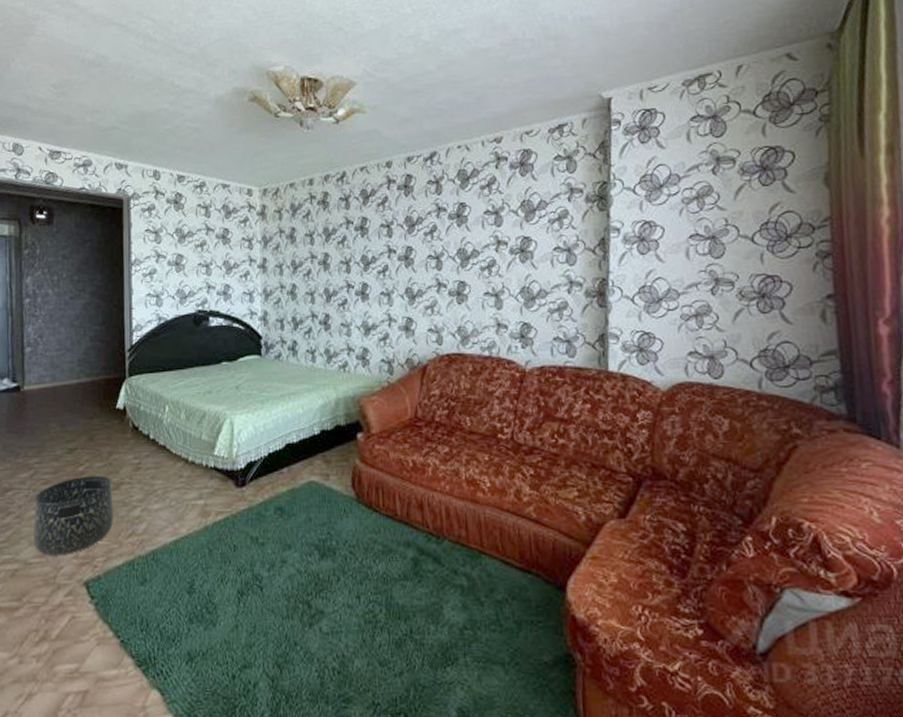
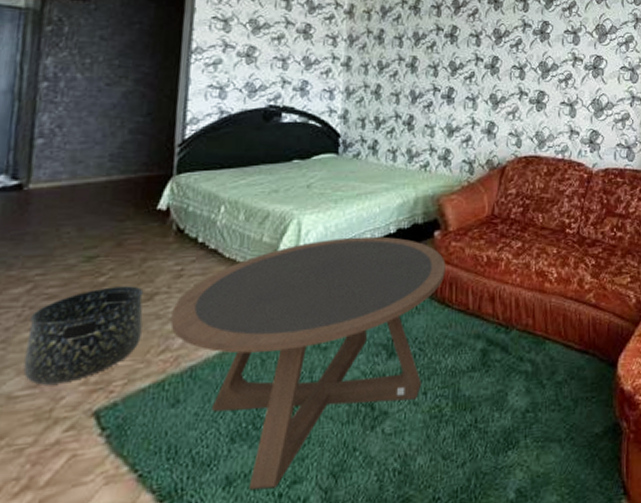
coffee table: none [135,437,371,669] -> present [170,236,446,491]

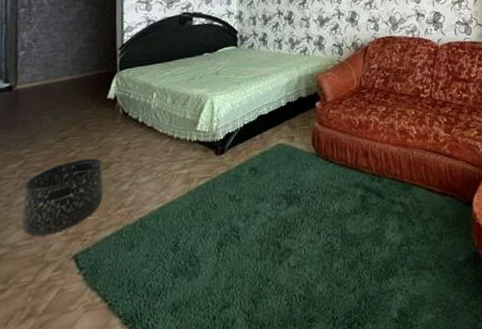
coffee table: present [170,236,446,491] -> none [123,109,327,315]

